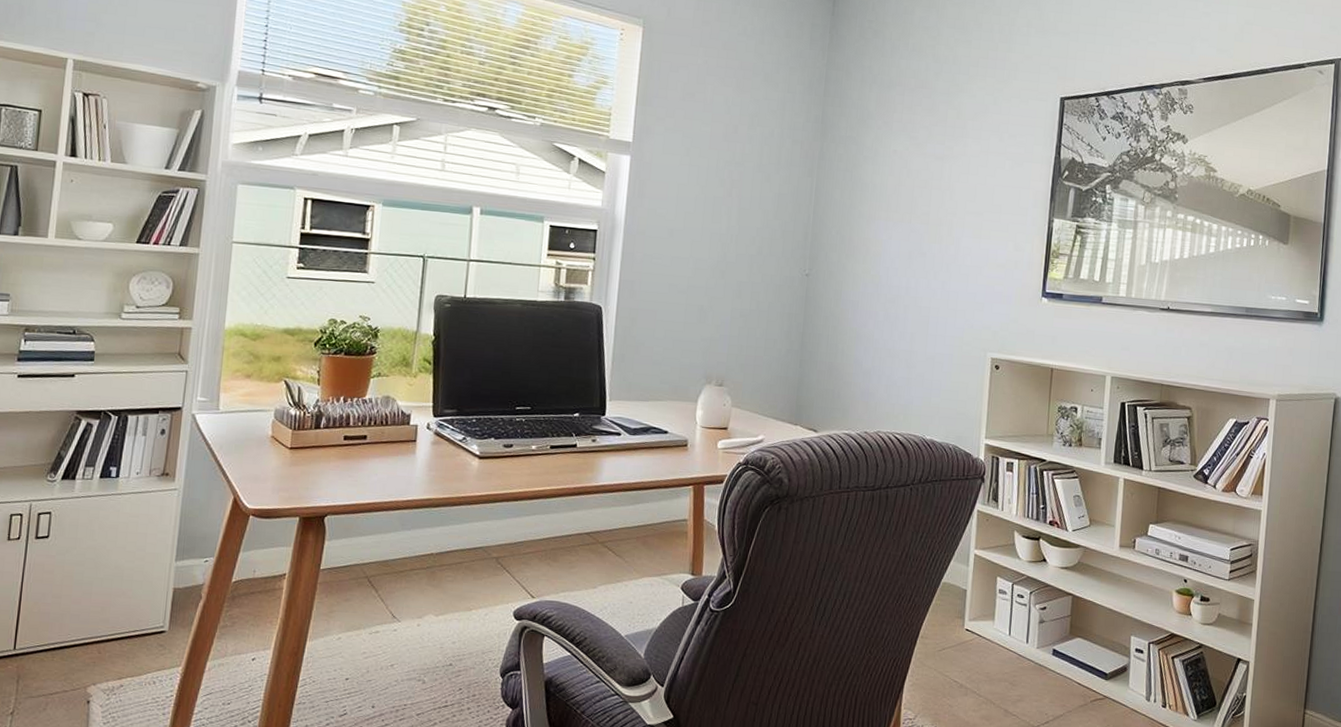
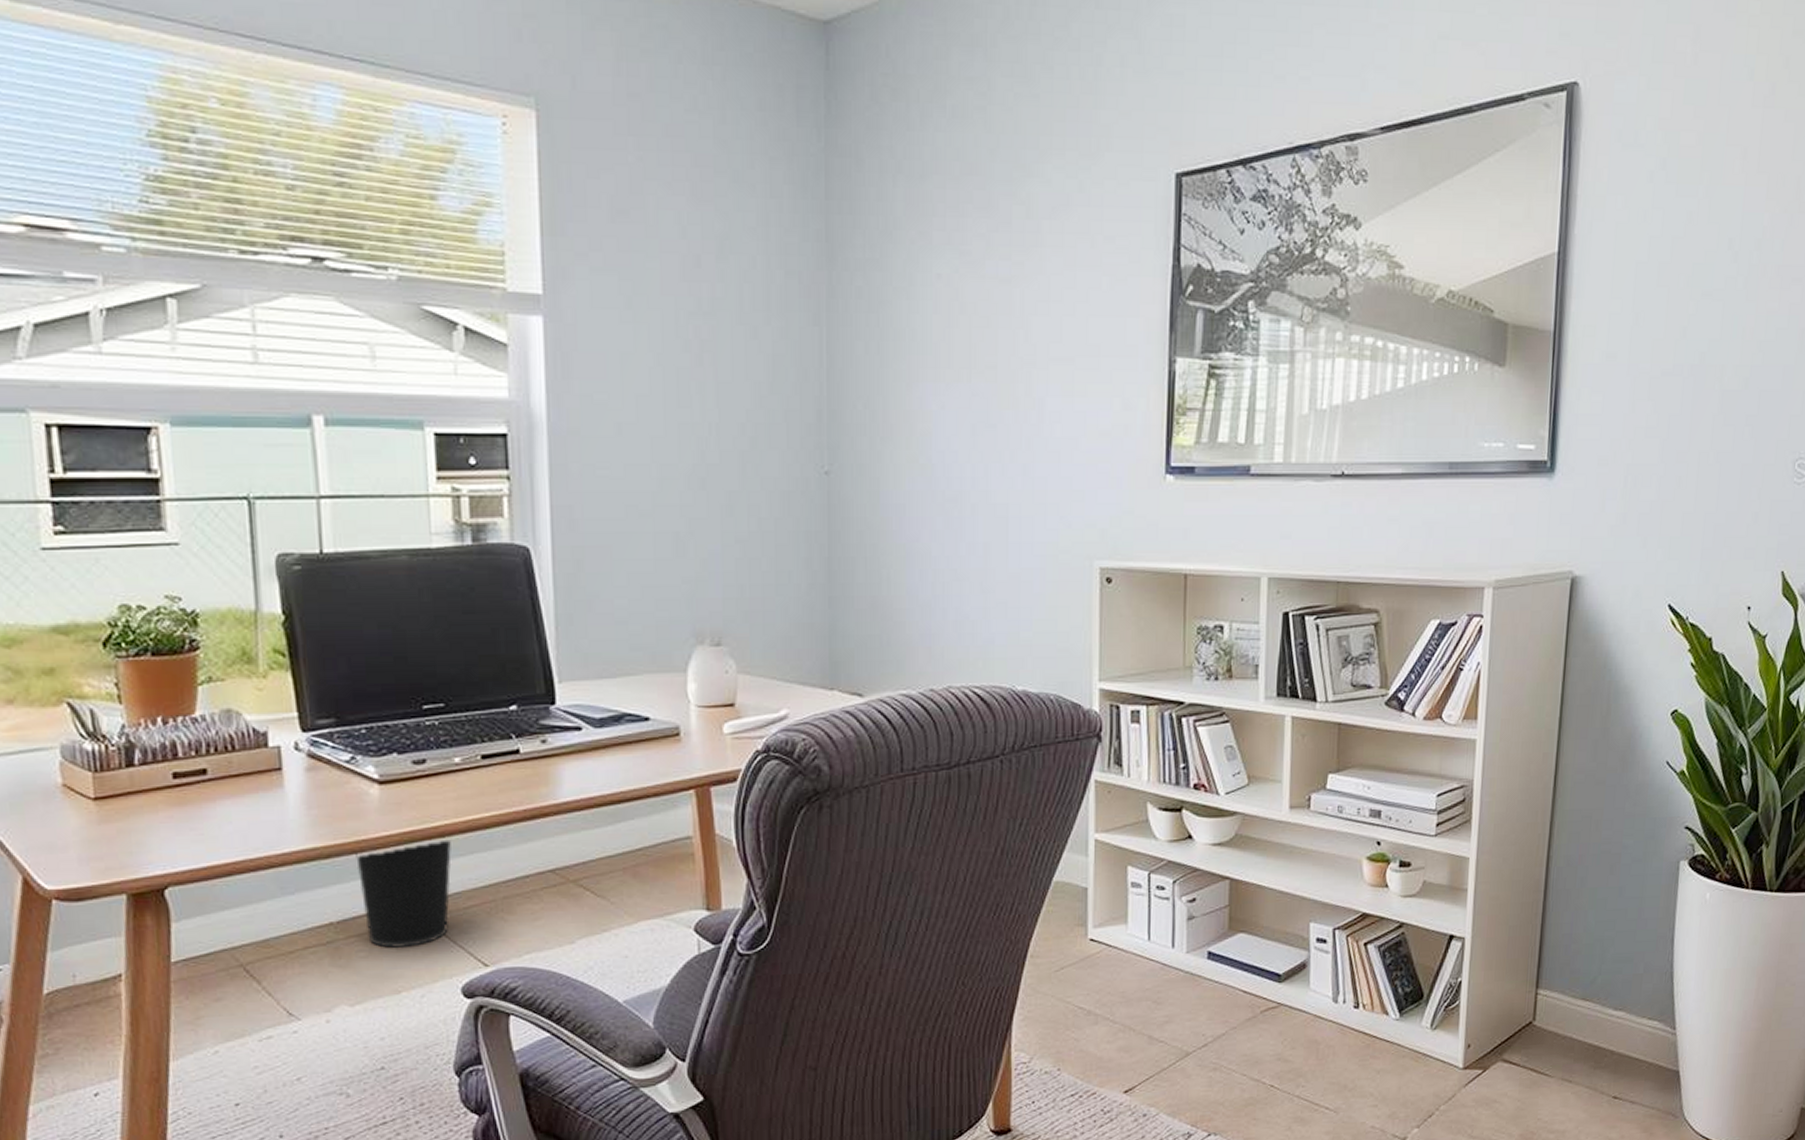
wastebasket: none [455,503,521,578] -> present [356,840,451,949]

